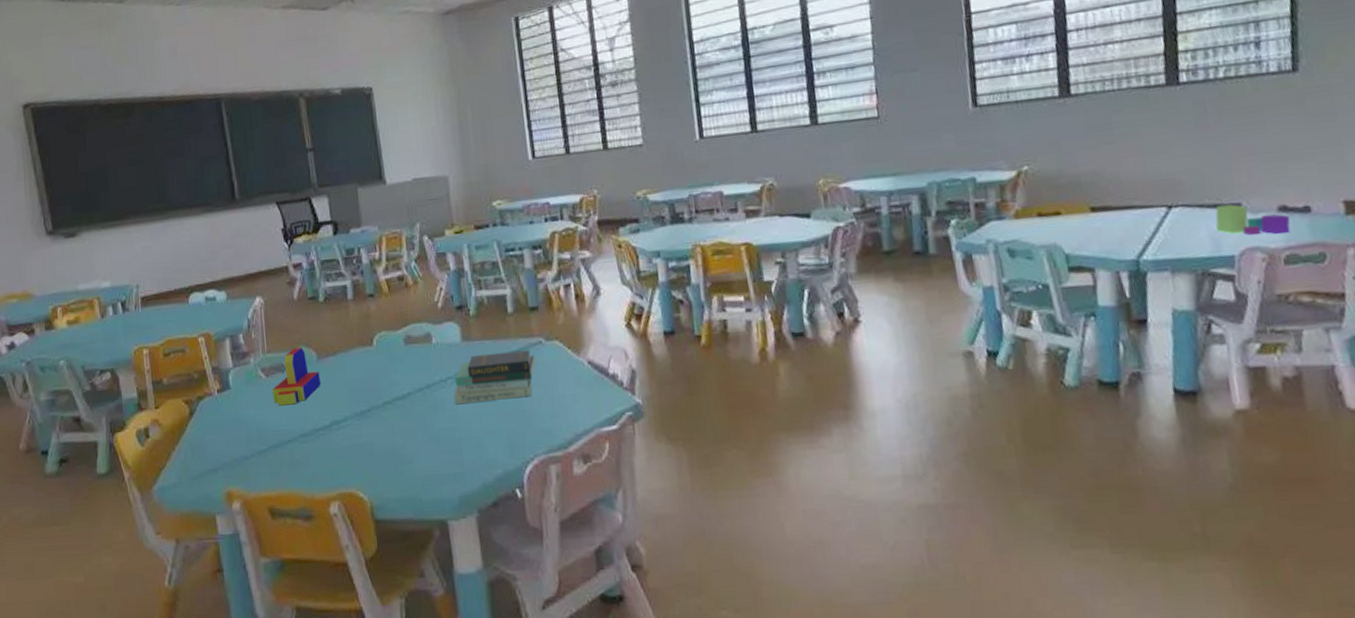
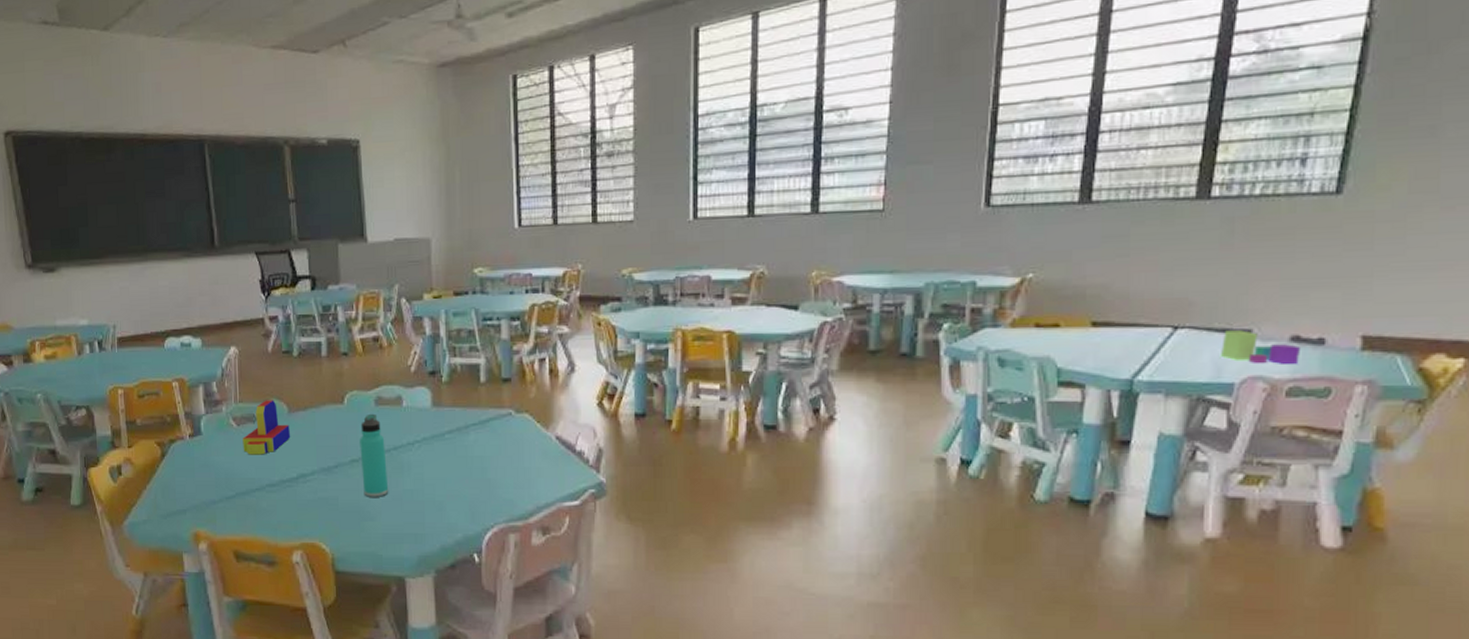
thermos bottle: none [391,353,425,439] -> present [360,413,389,497]
books: present [454,350,536,405] -> none [421,420,504,468]

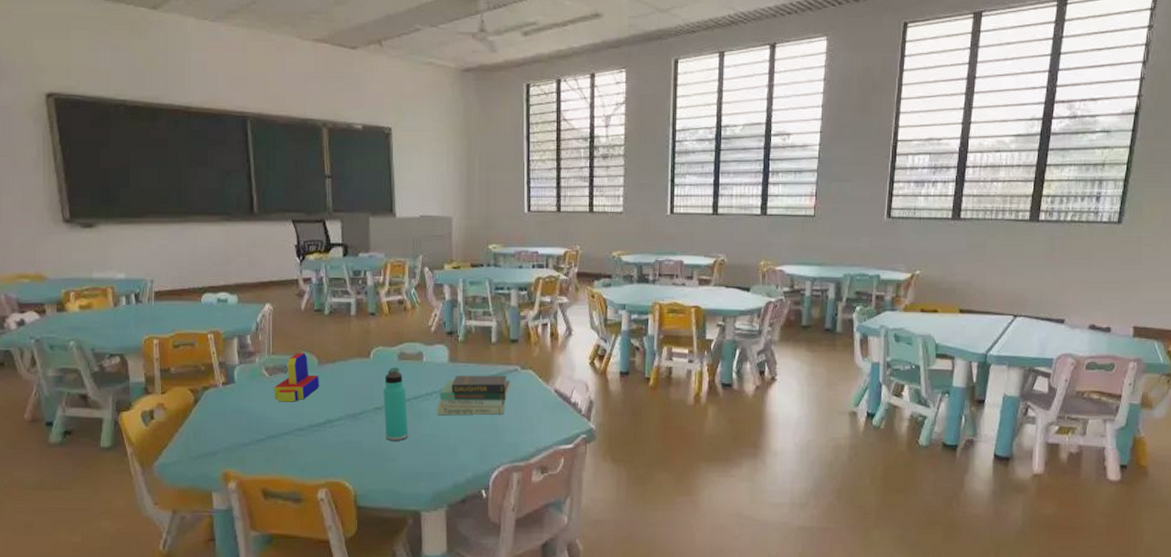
books: none [421,420,504,468] -> present [438,375,511,416]
toy blocks: present [1221,330,1302,364] -> none [1045,319,1096,345]

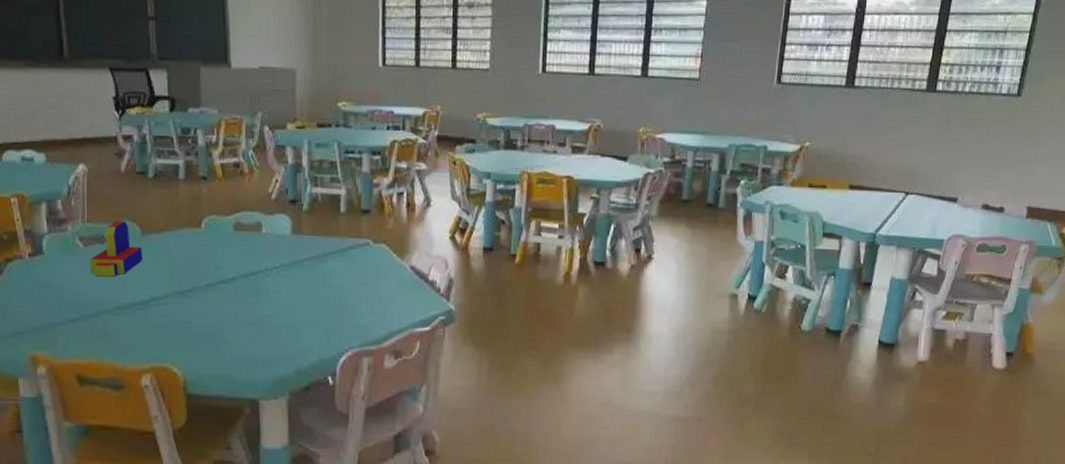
thermos bottle: present [383,367,408,441] -> none [216,238,245,321]
books: present [438,375,511,416] -> none [279,248,361,294]

